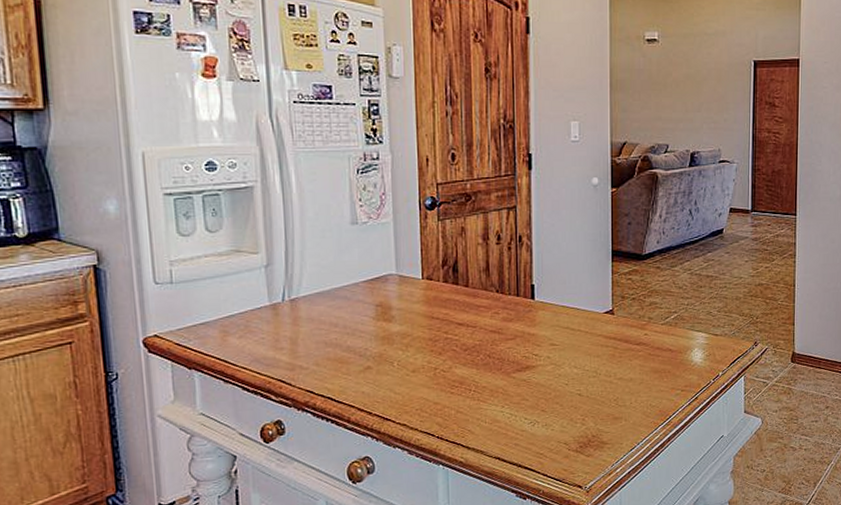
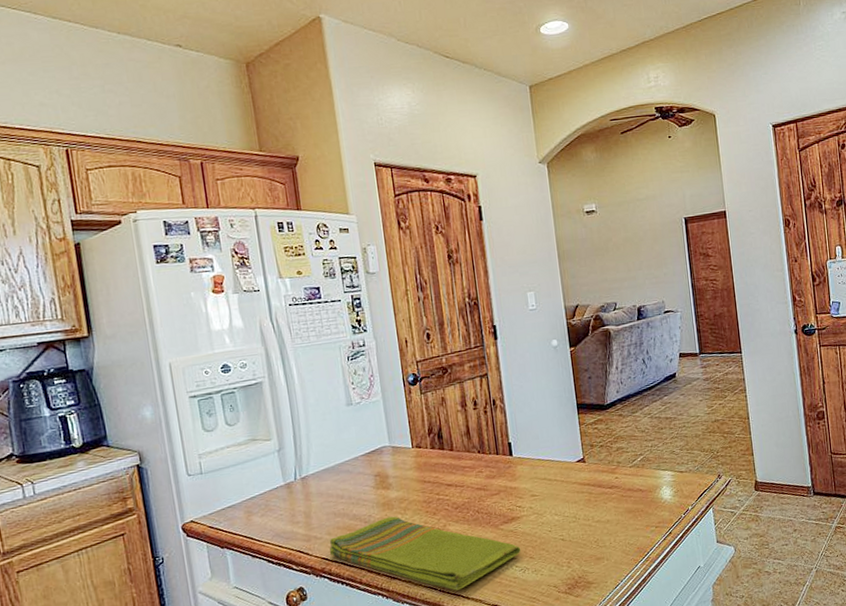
dish towel: none [315,352,533,439] -> present [329,516,521,591]

